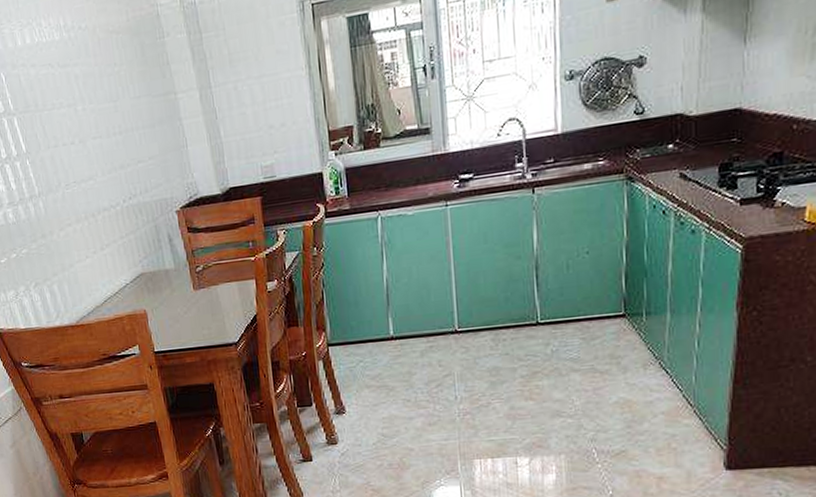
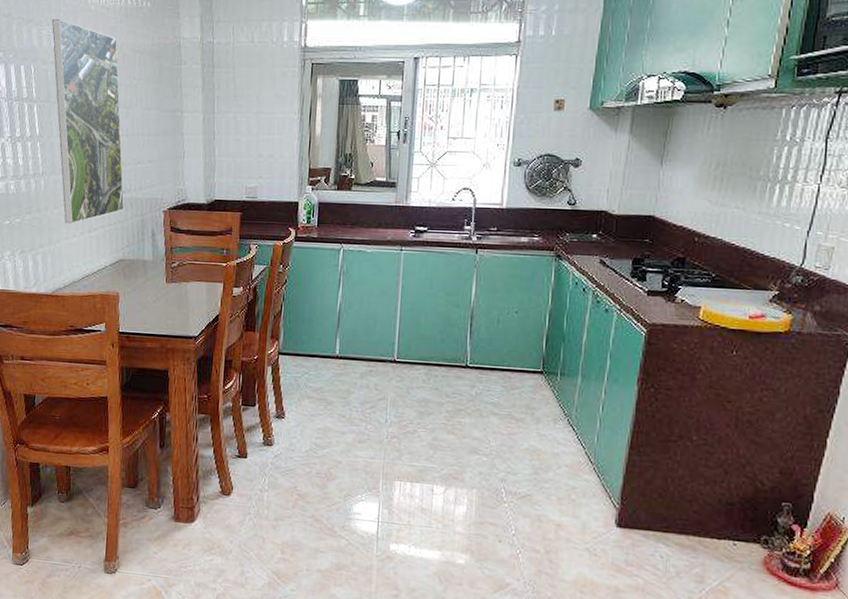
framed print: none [11,11,134,246] -> present [51,19,125,224]

